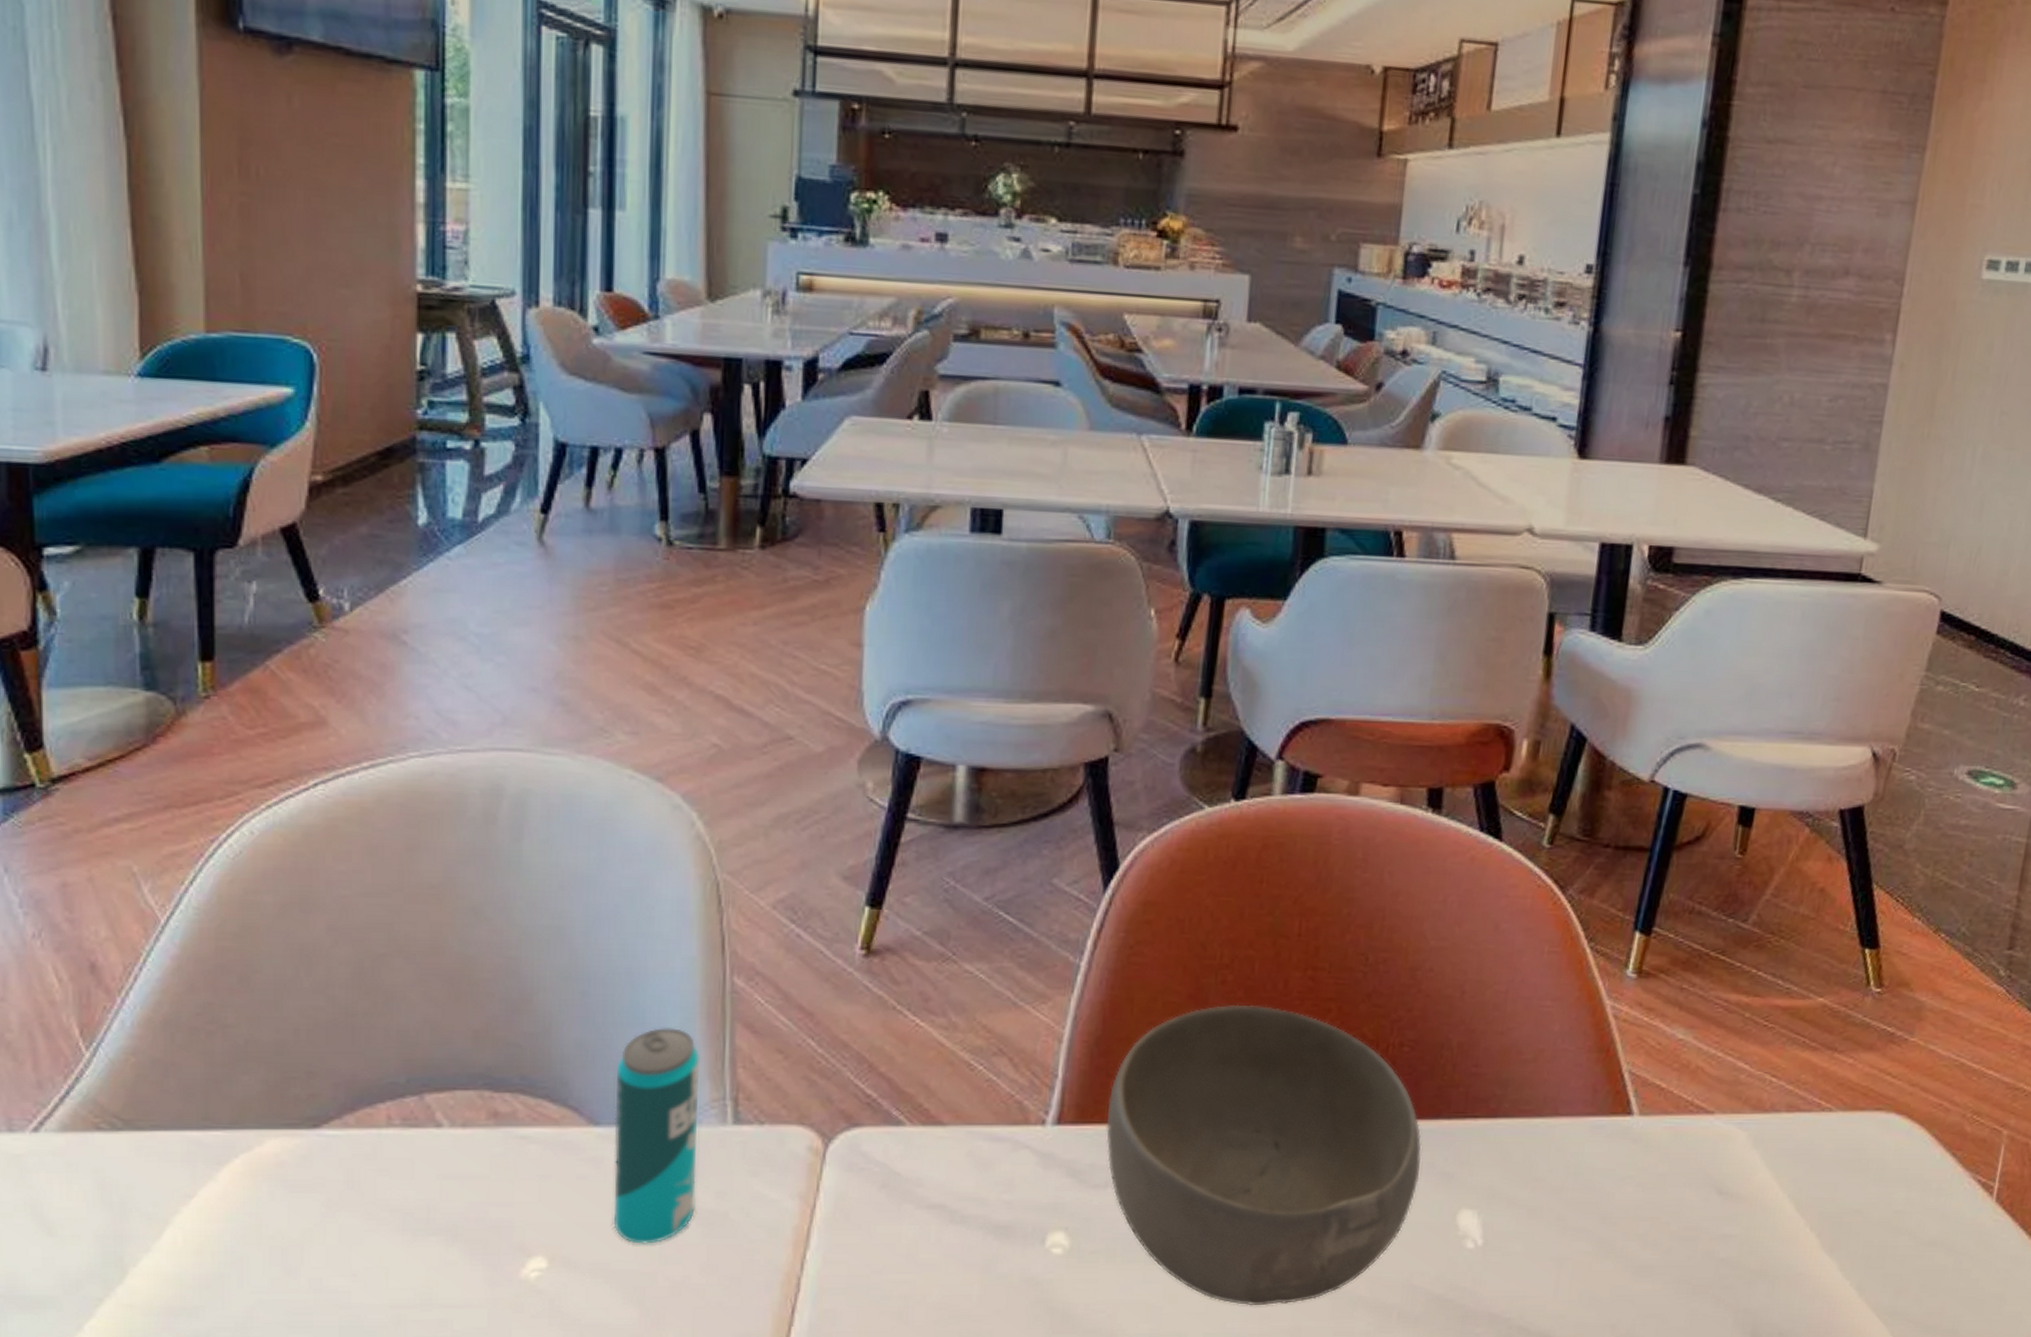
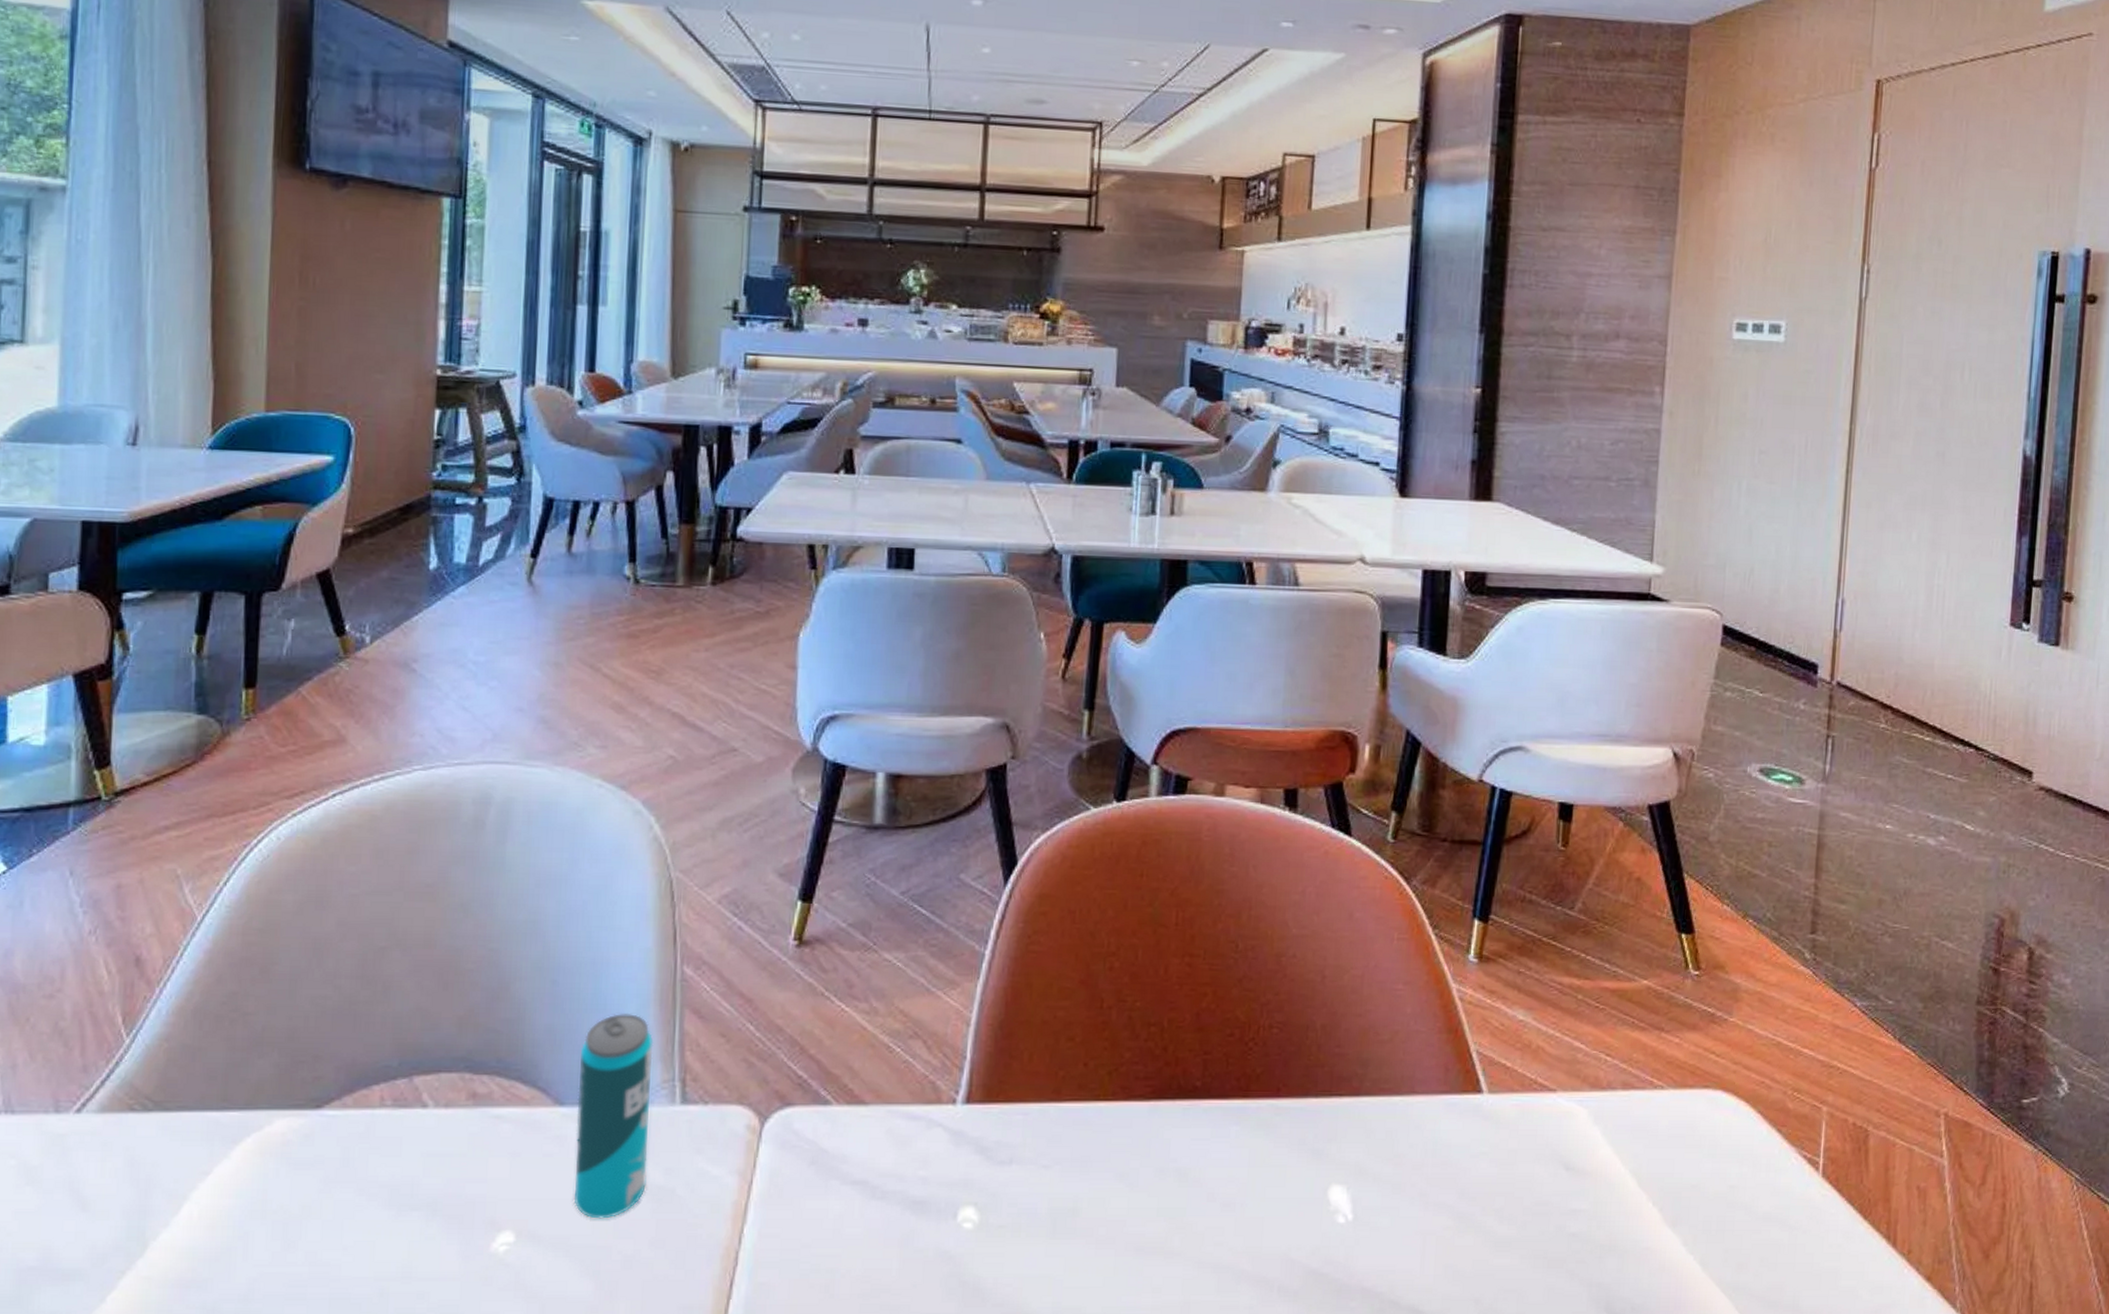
bowl: present [1106,1004,1422,1306] -> none [1009,989,1294,1280]

